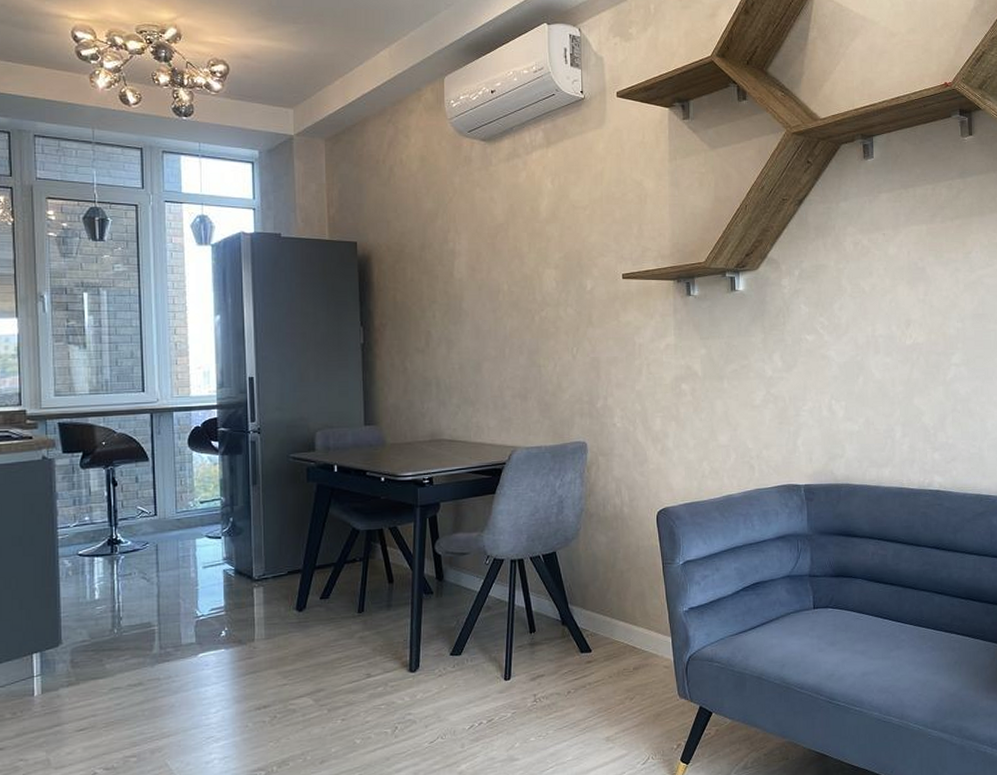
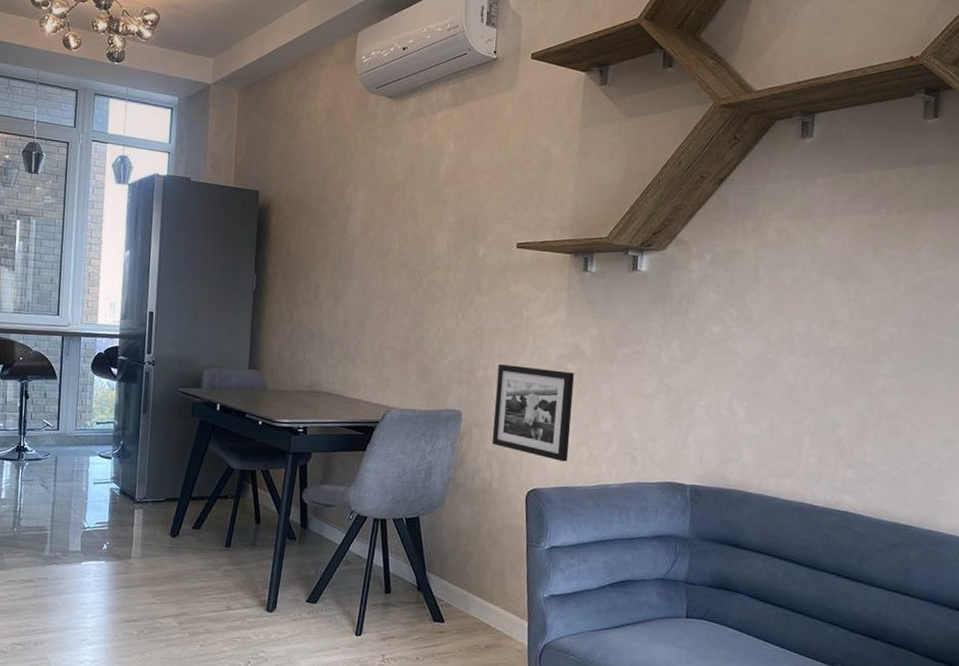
picture frame: none [617,391,692,479] -> present [491,364,574,462]

